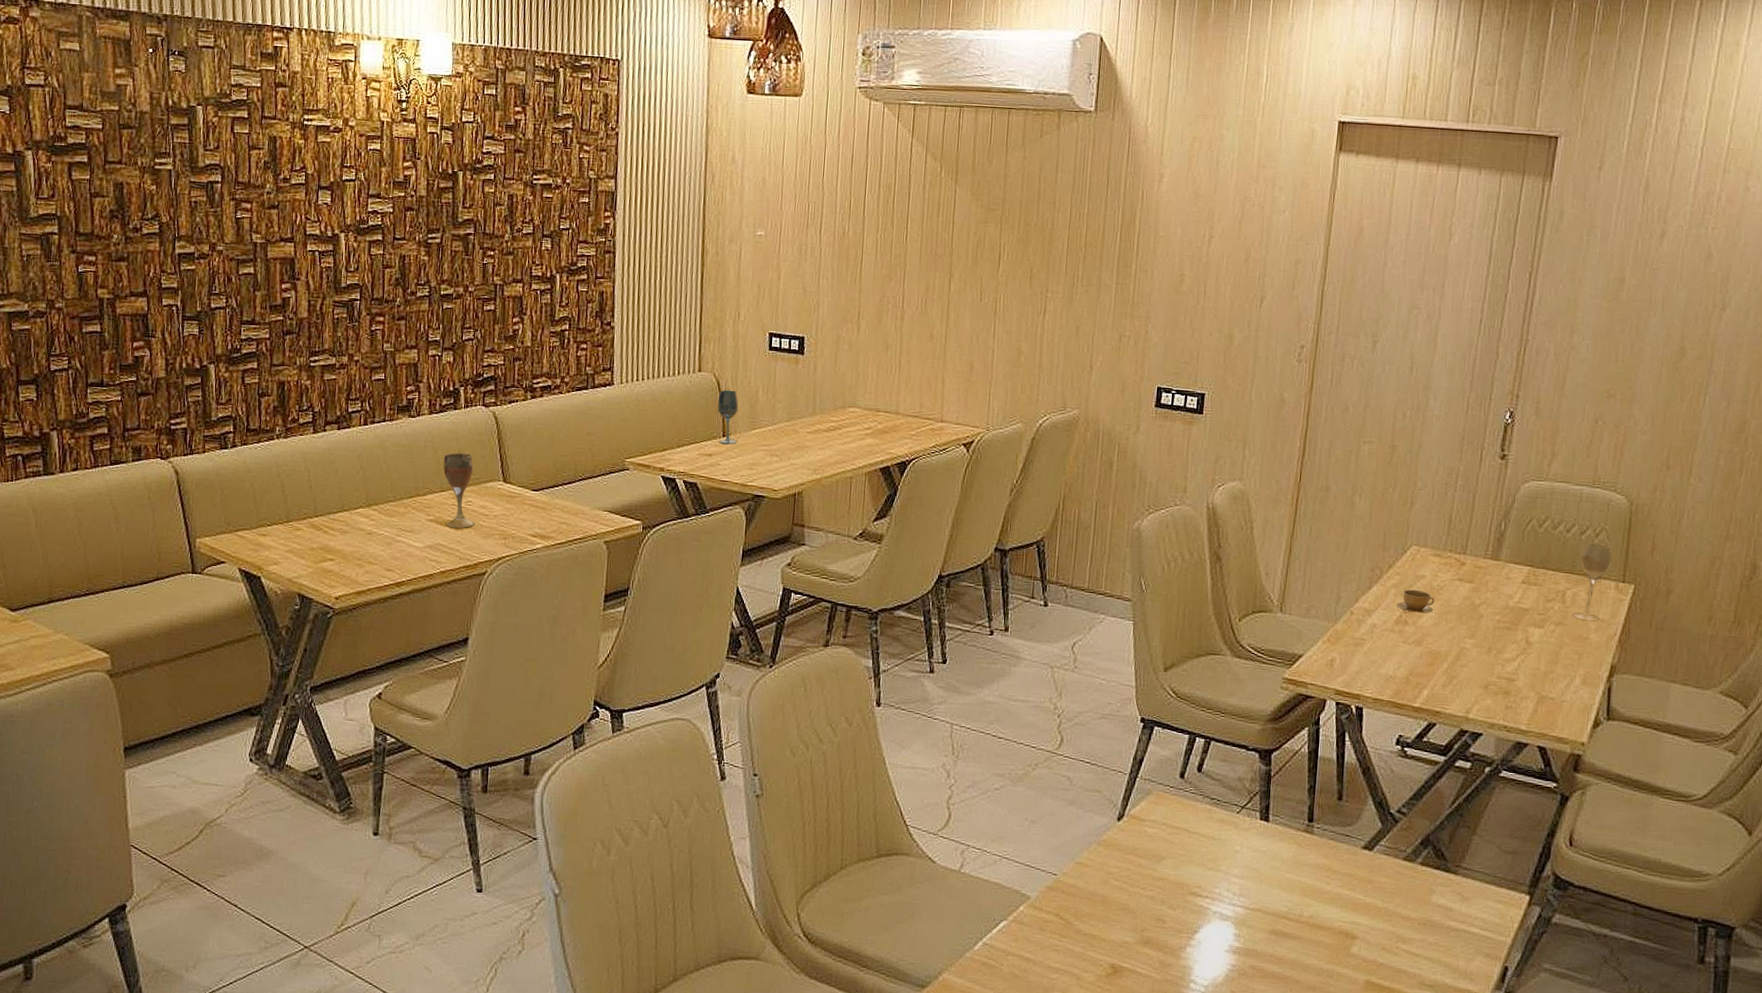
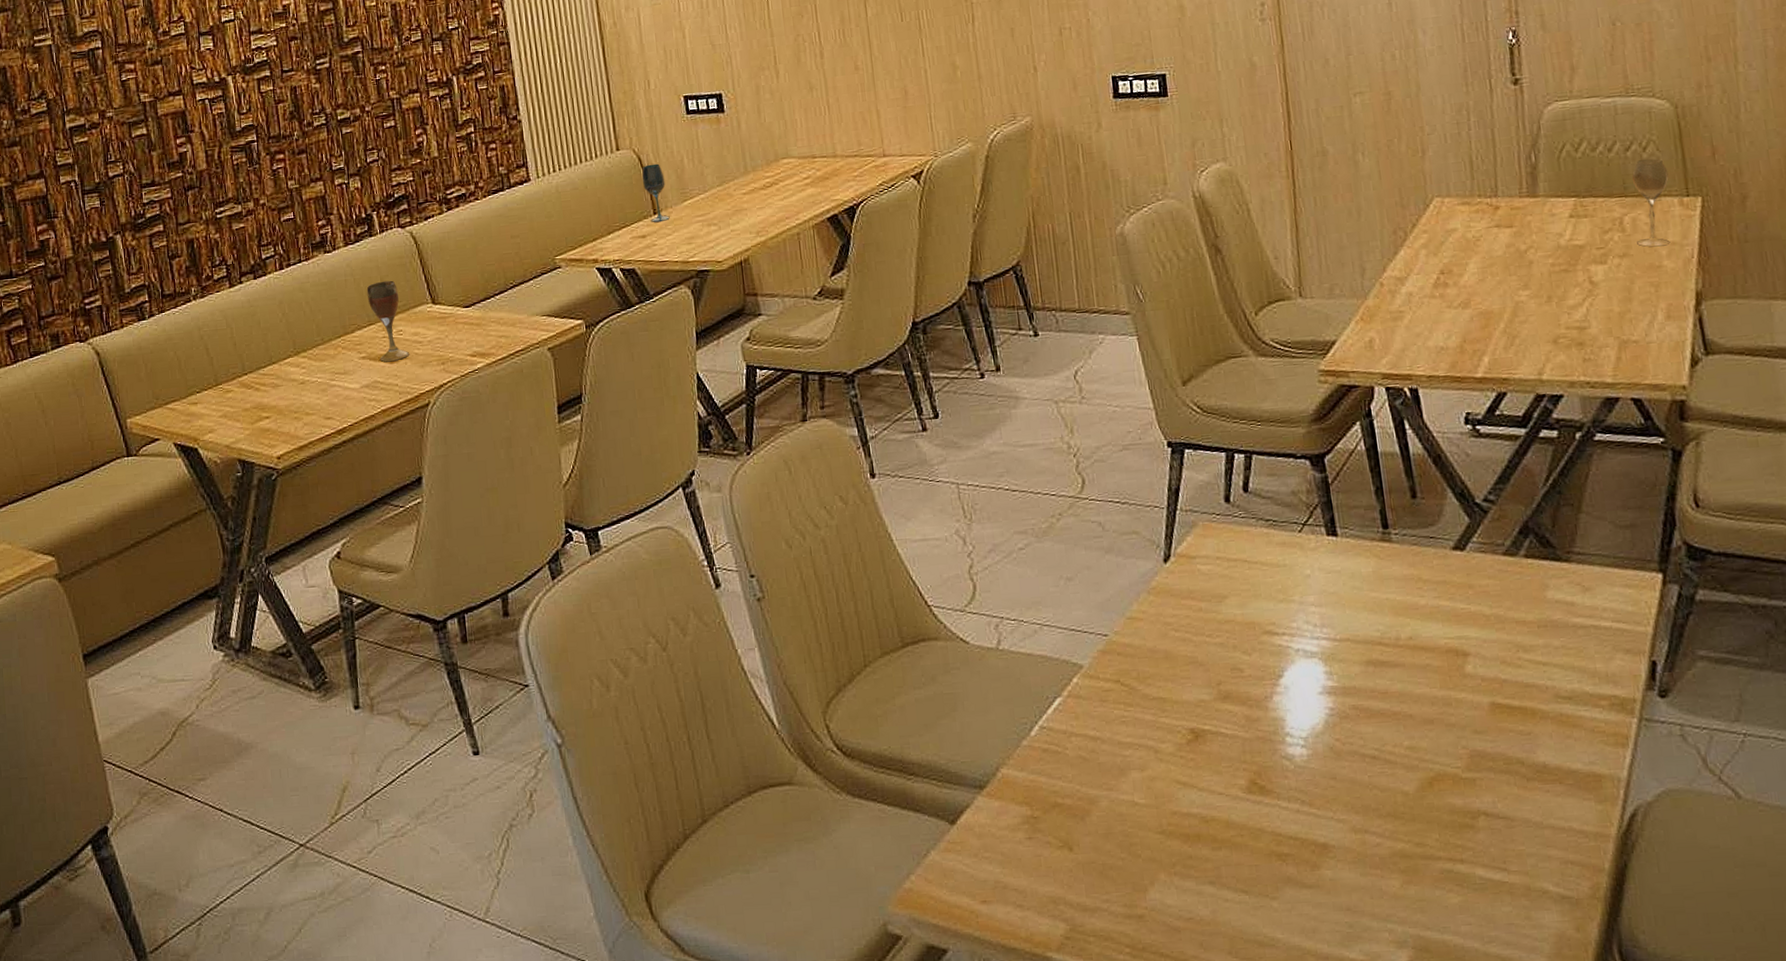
teacup: present [1397,589,1435,614] -> none [1431,245,1475,272]

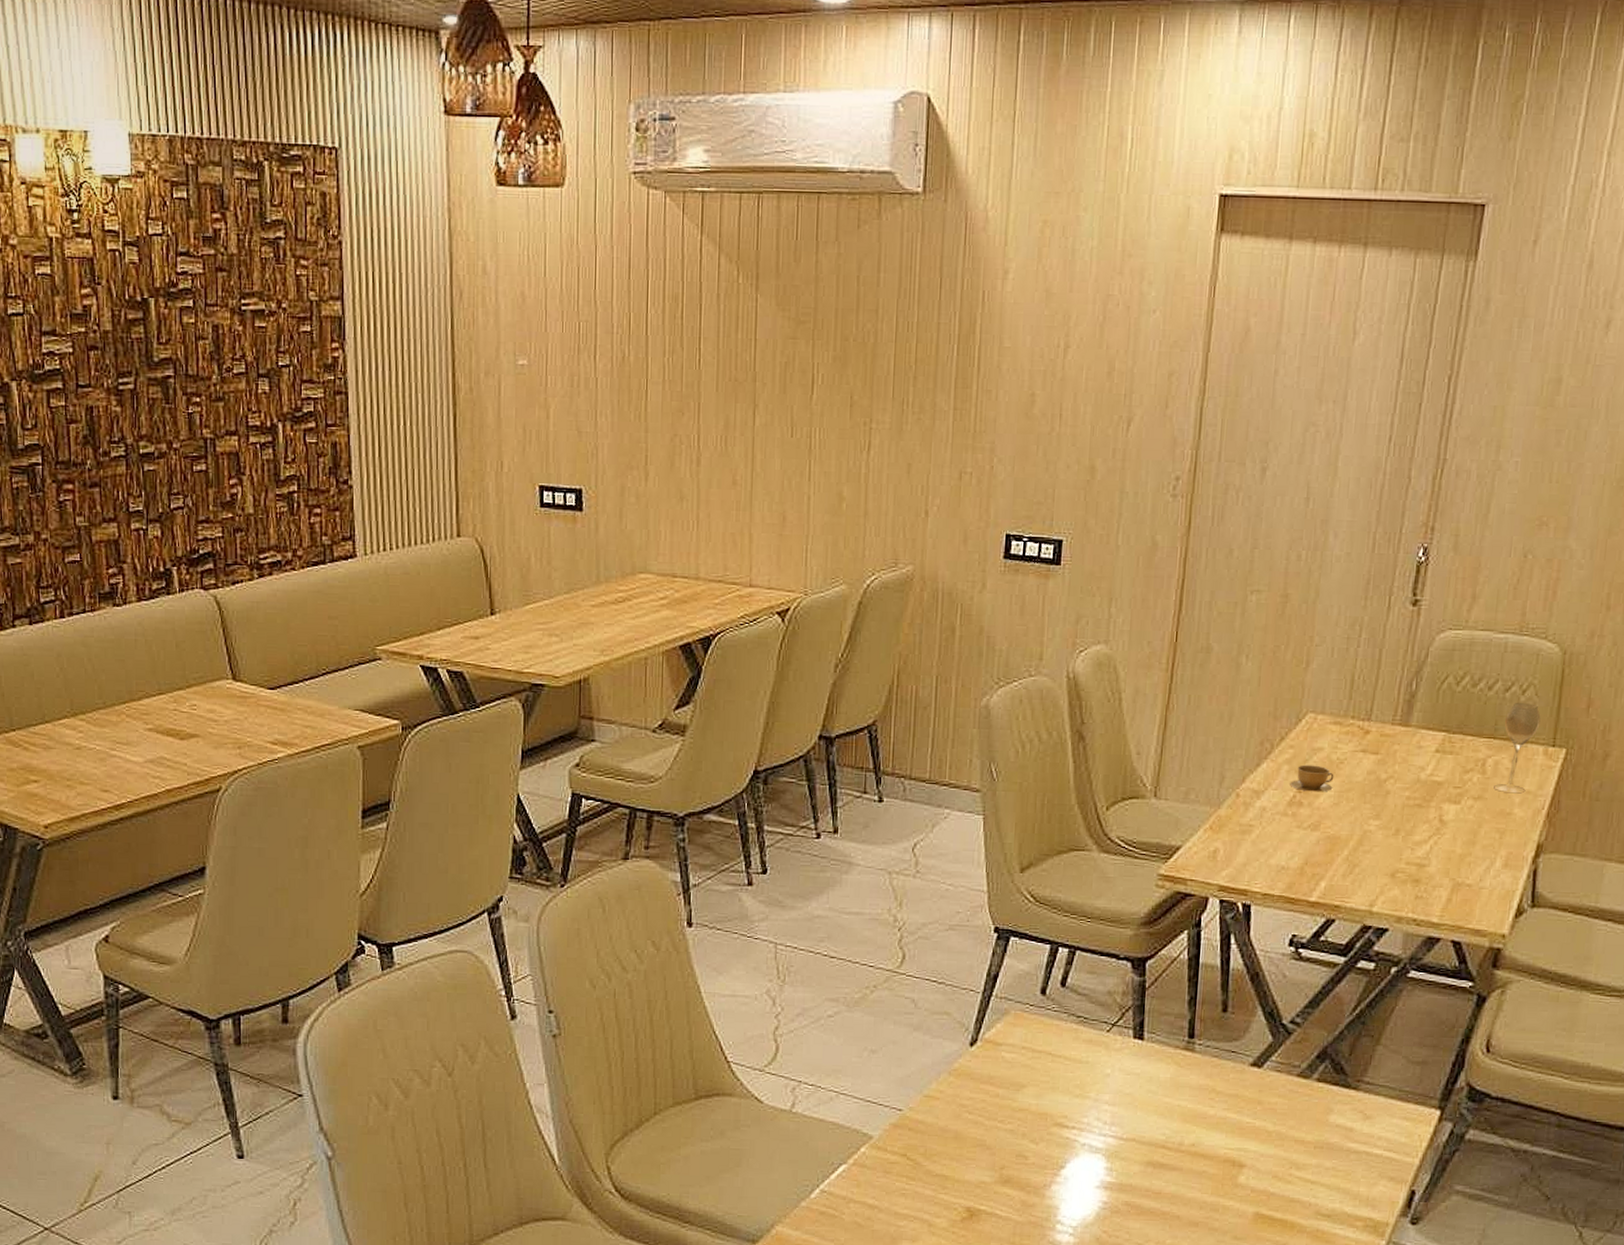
cup: present [366,280,409,362] -> none [159,647,202,738]
wineglass: present [641,163,670,222] -> none [482,558,508,624]
teacup: none [1431,245,1475,272] -> present [1290,765,1334,792]

